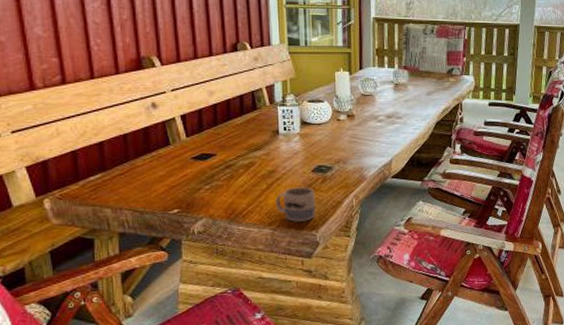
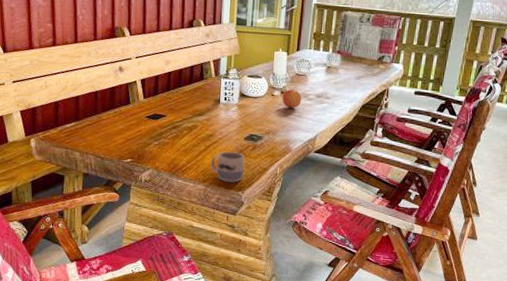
apple: none [349,111,371,133] -> present [282,88,302,109]

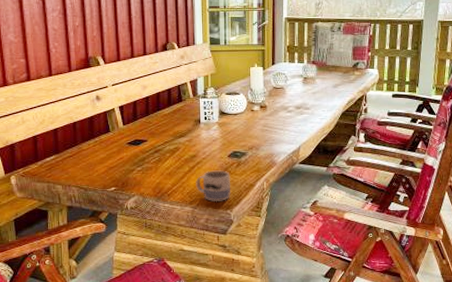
apple: present [282,88,302,109] -> none [262,102,282,122]

